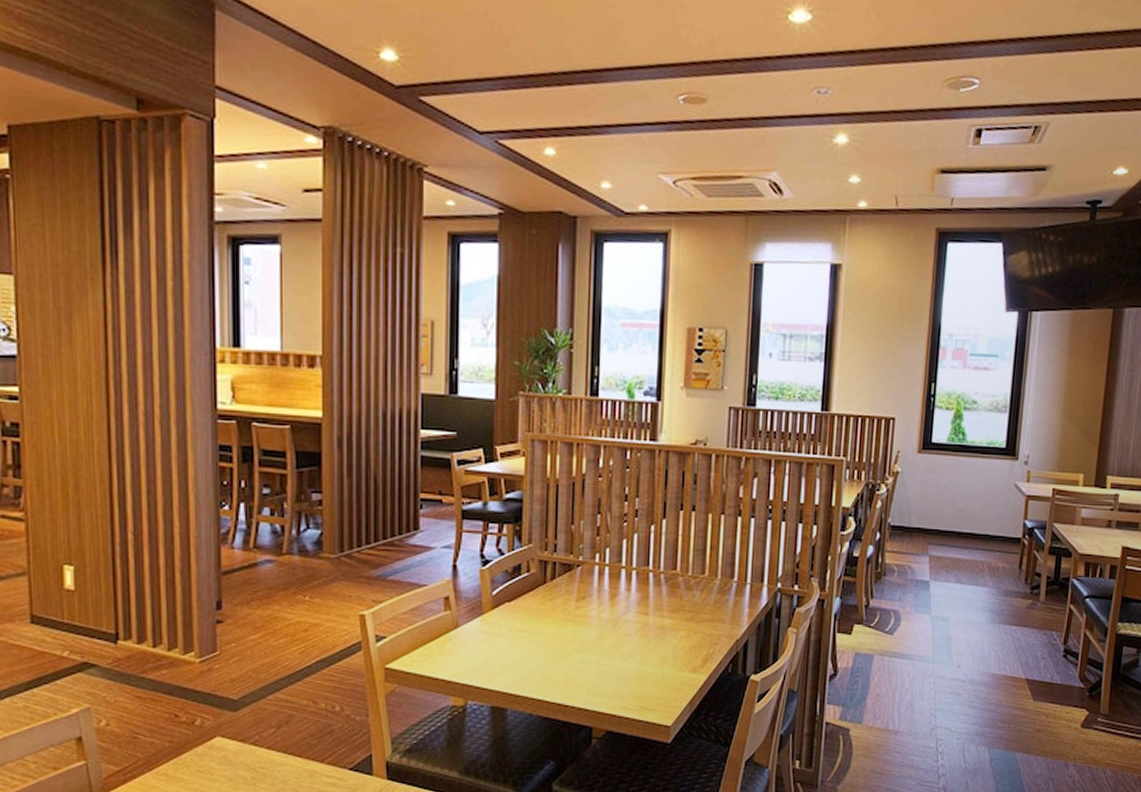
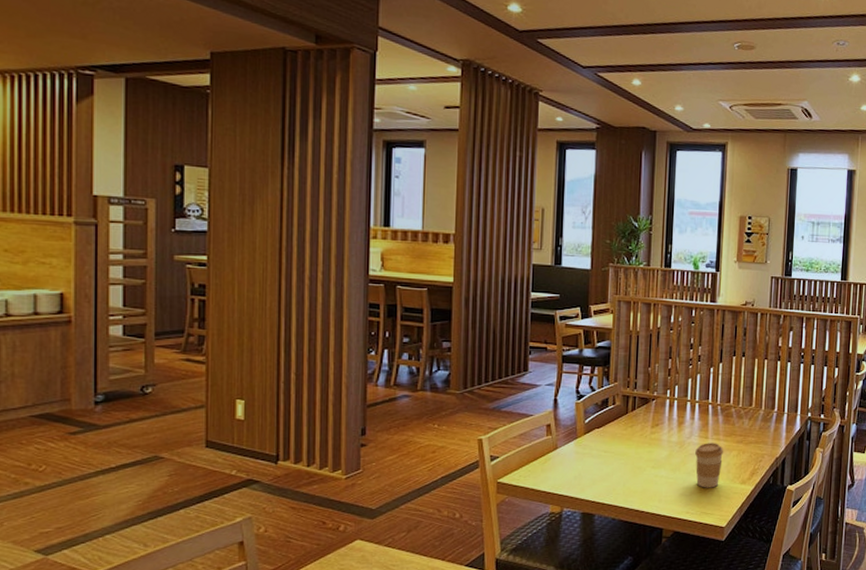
coffee cup: none [632,620,668,678] -> present [695,443,723,488]

